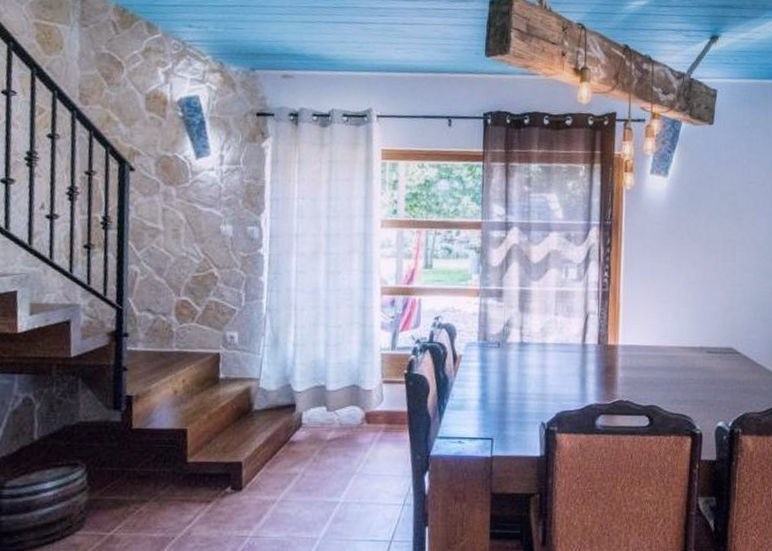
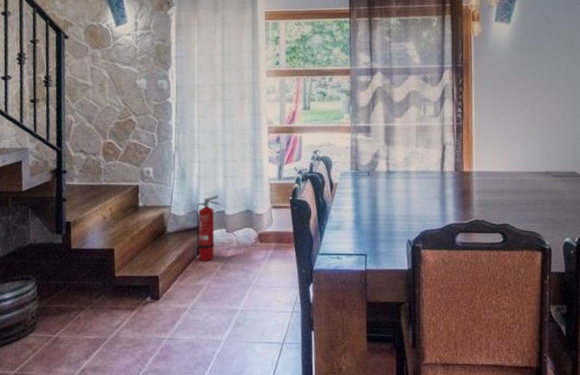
fire extinguisher: none [289,366,320,445] -> present [196,195,220,261]

